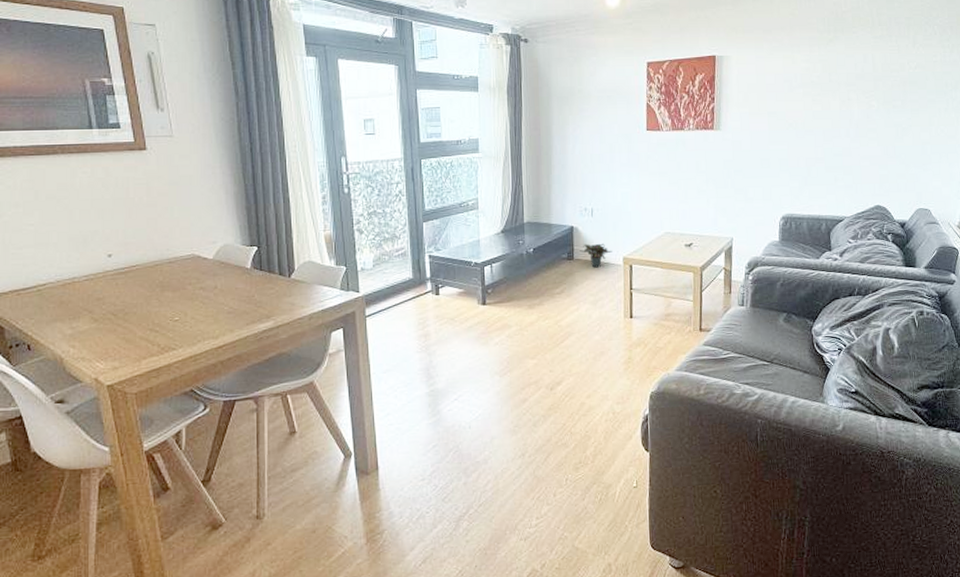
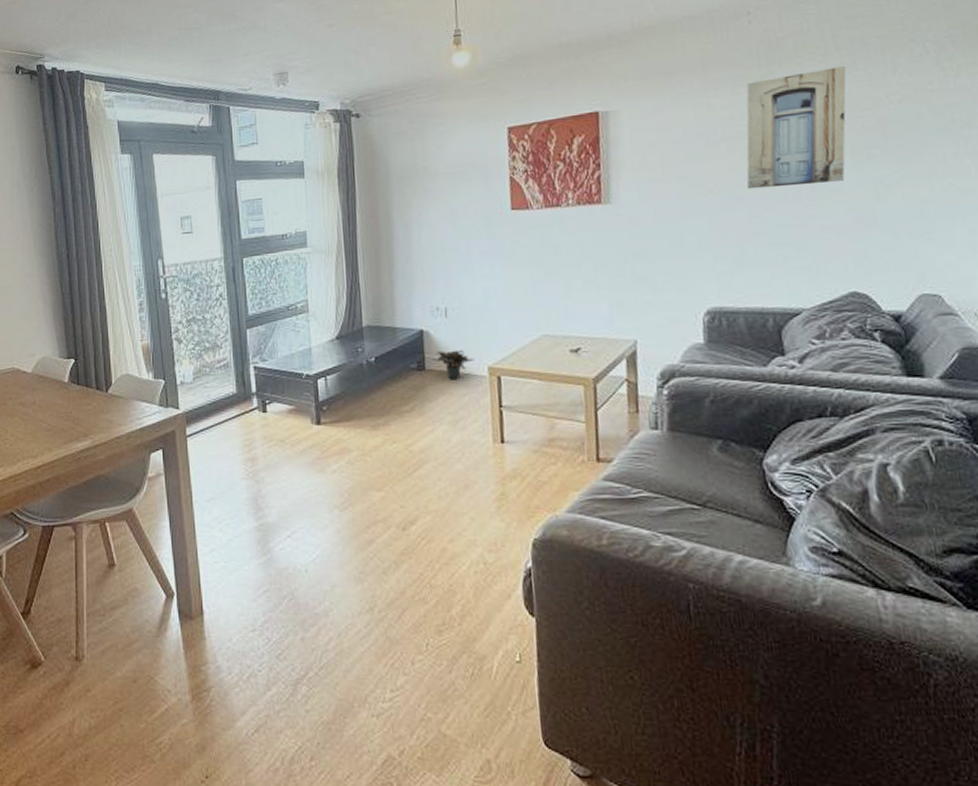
wall art: none [815,38,884,126] -> present [746,66,846,190]

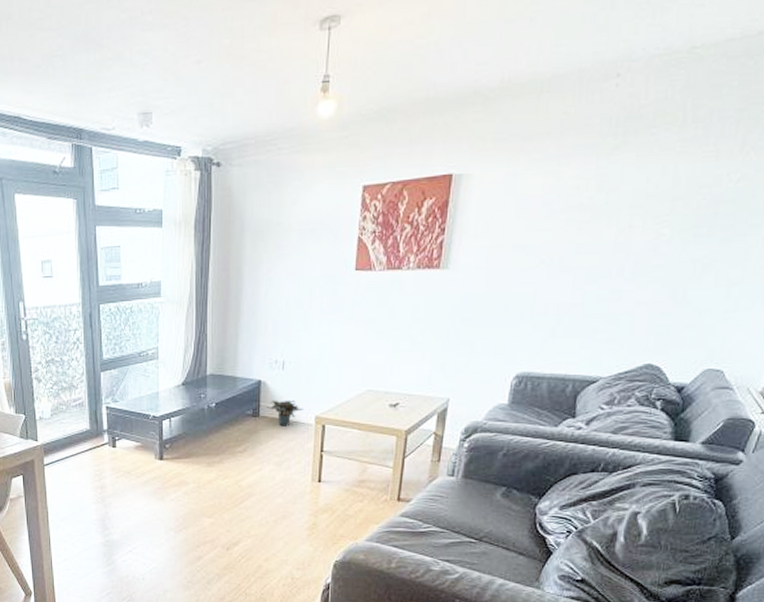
wall art: present [746,66,846,190] -> none [578,140,697,262]

